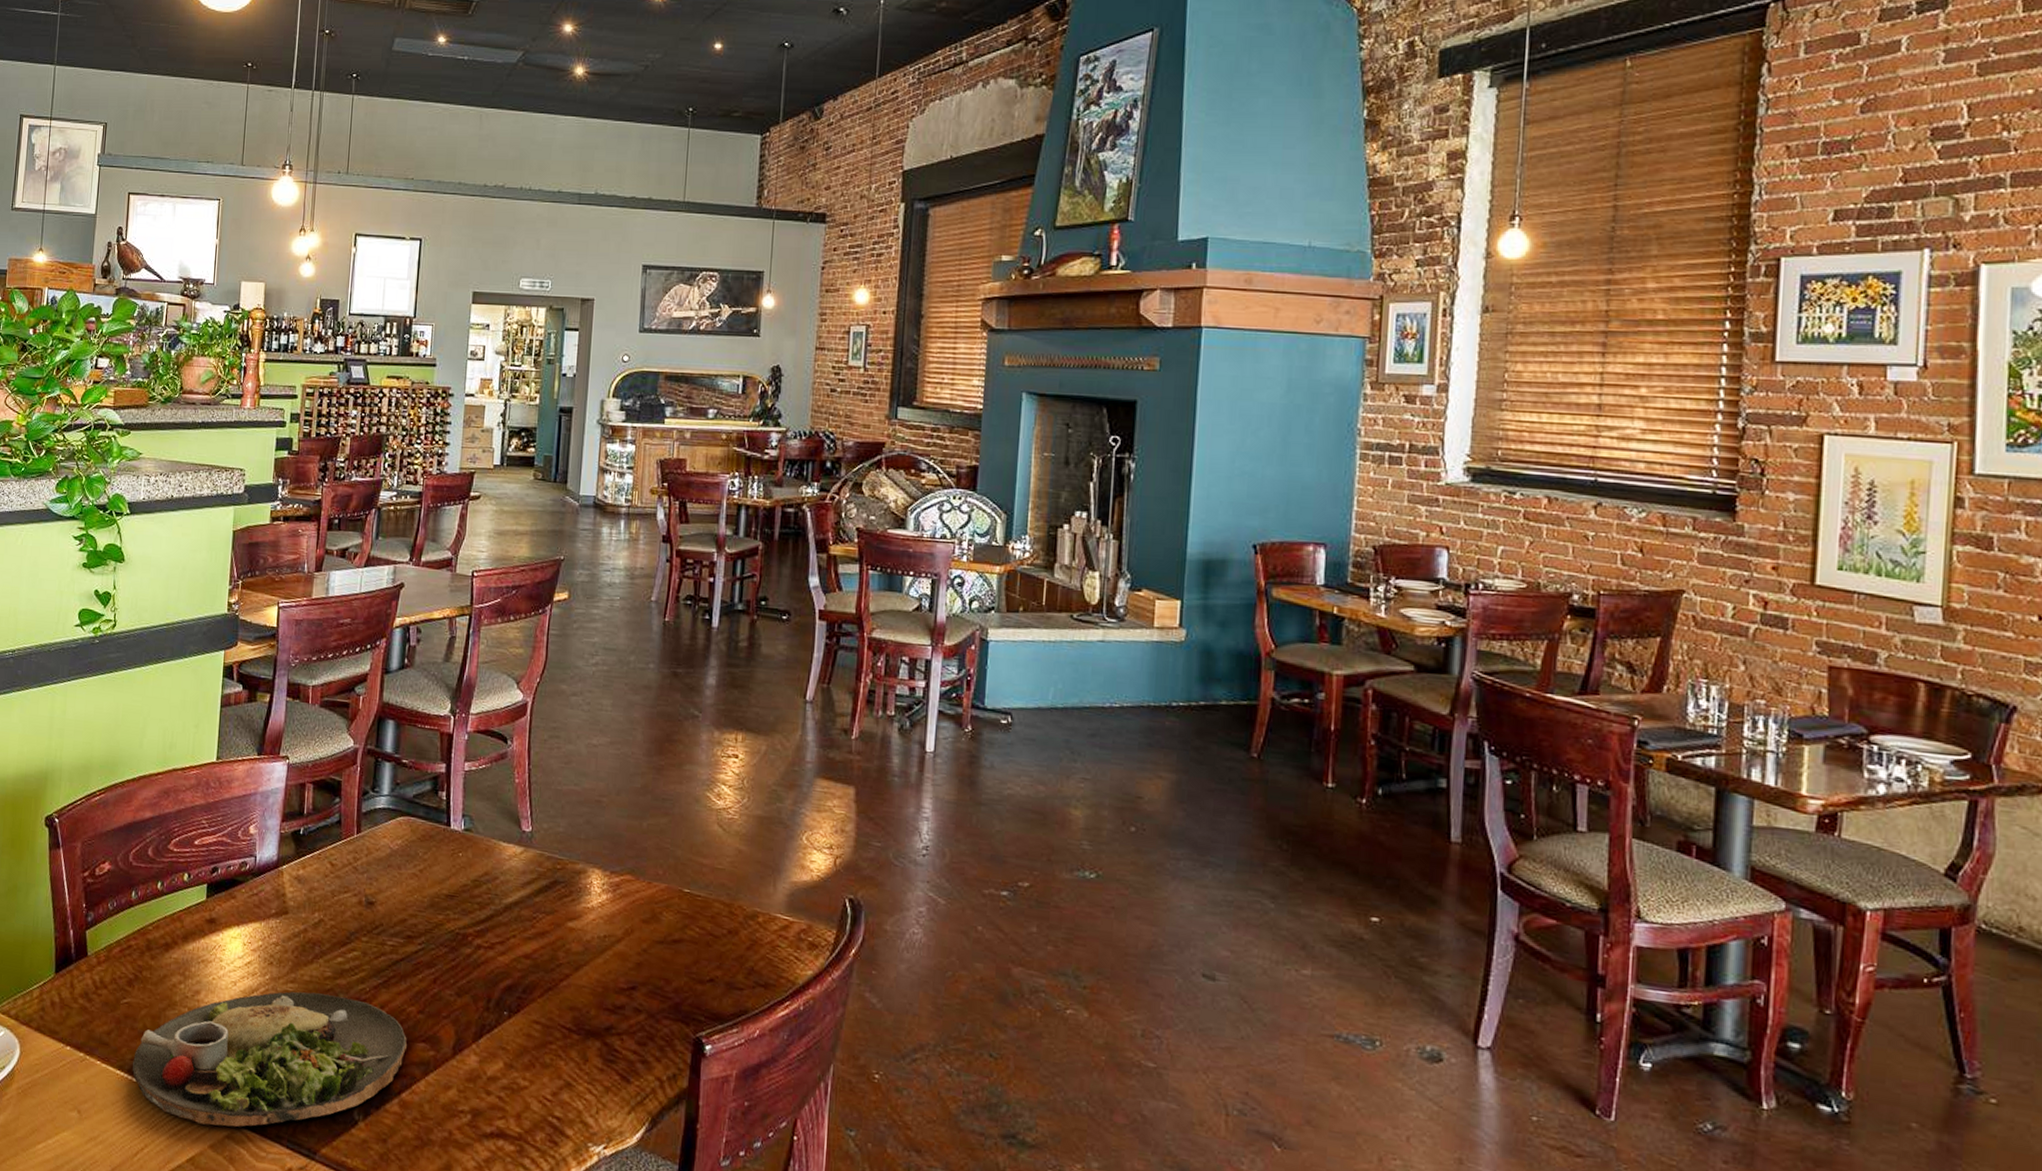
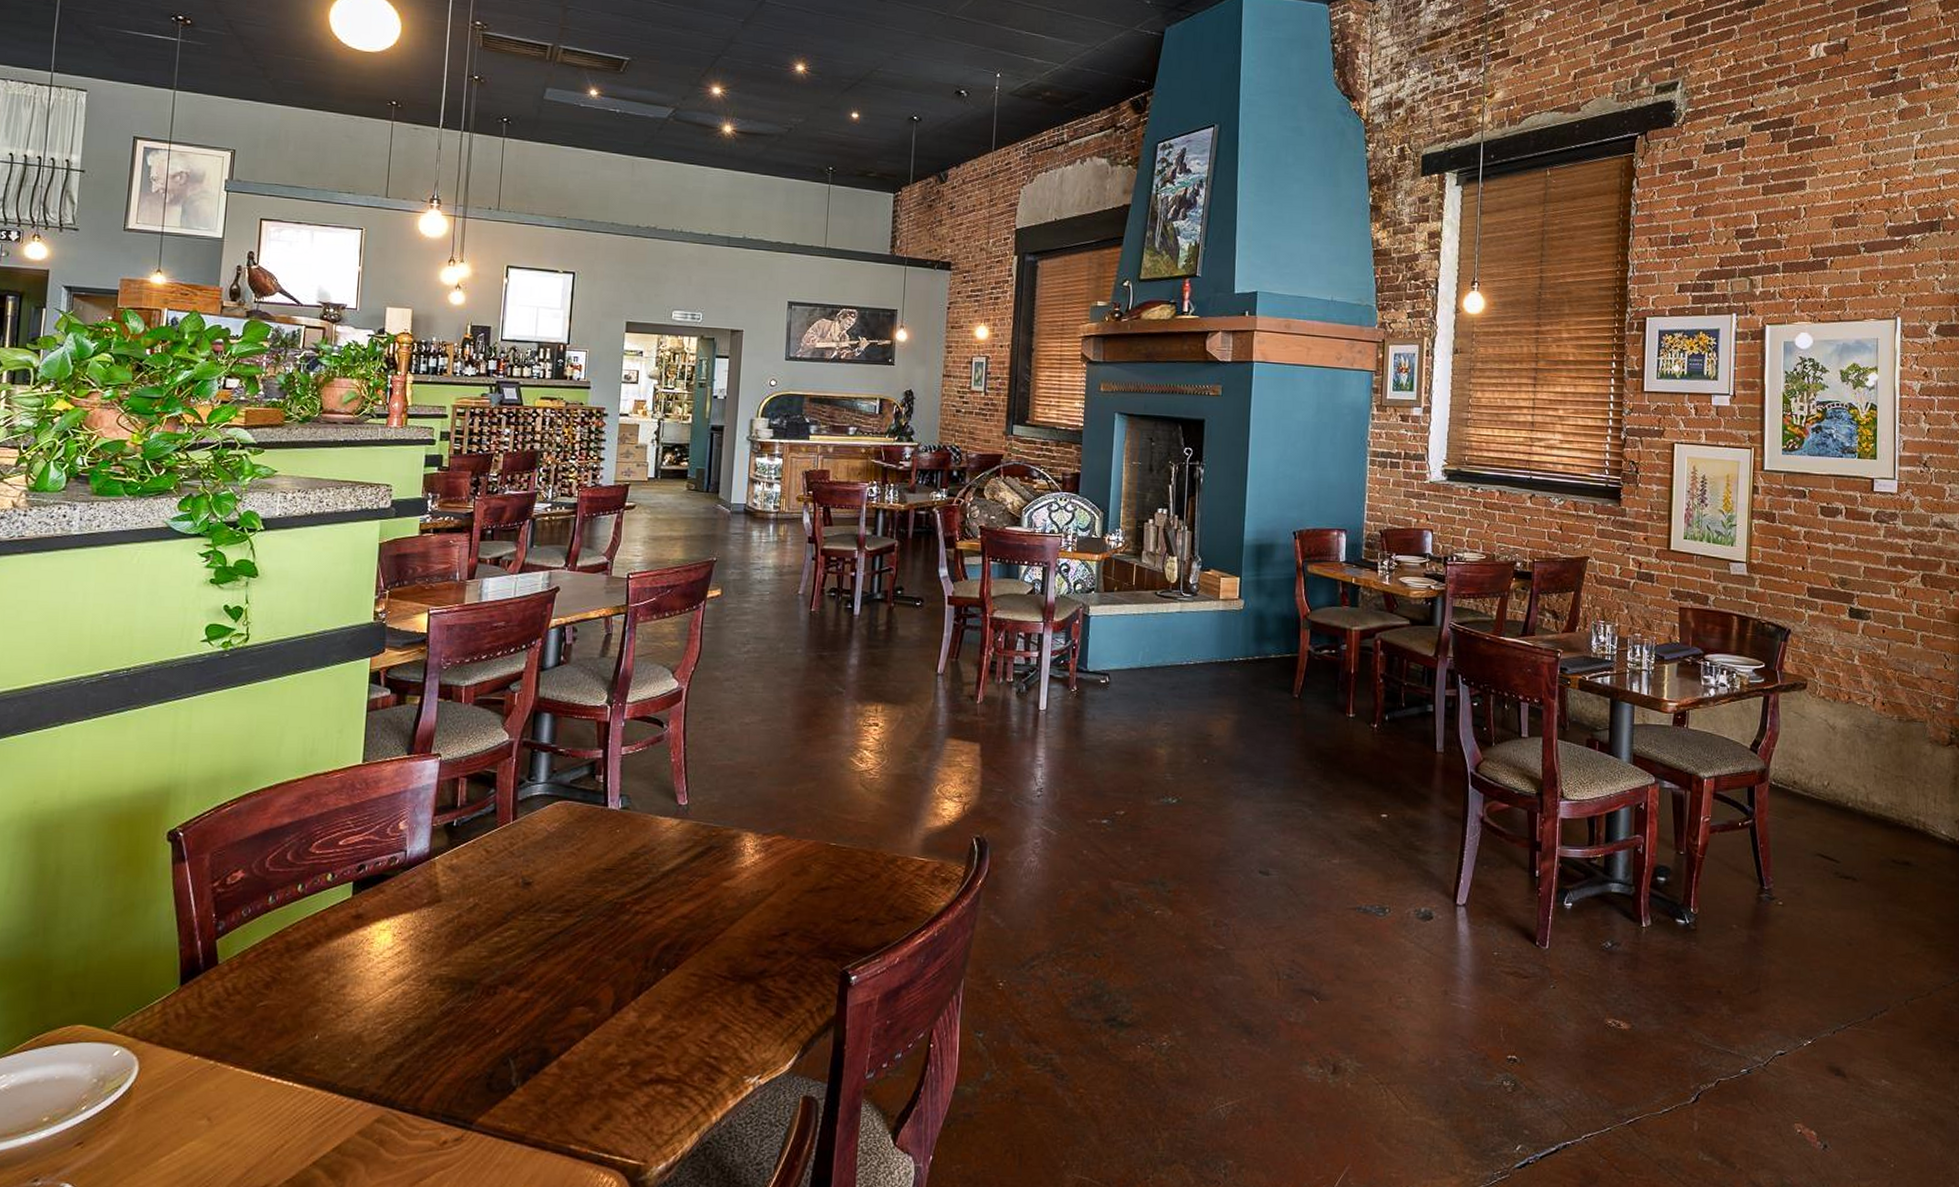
dinner plate: present [131,991,407,1127] -> none [269,973,566,1113]

